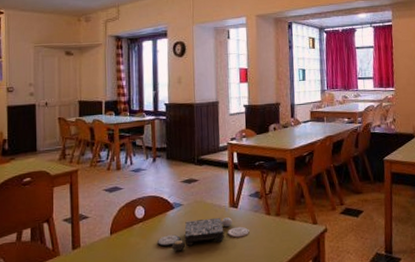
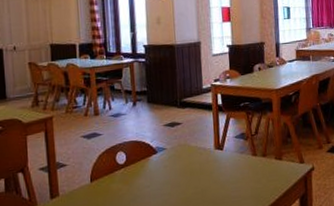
board game: present [158,217,249,252] -> none [141,160,236,197]

